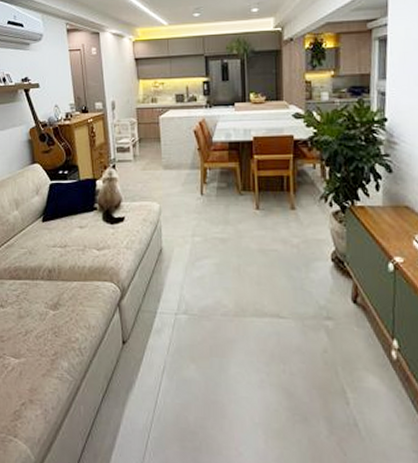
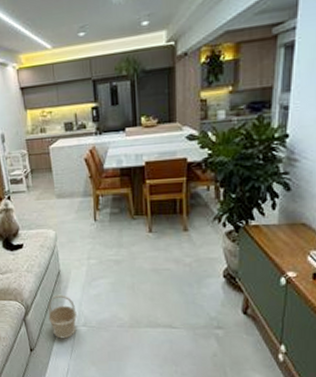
basket: none [146,275,177,329] -> present [47,294,77,339]

